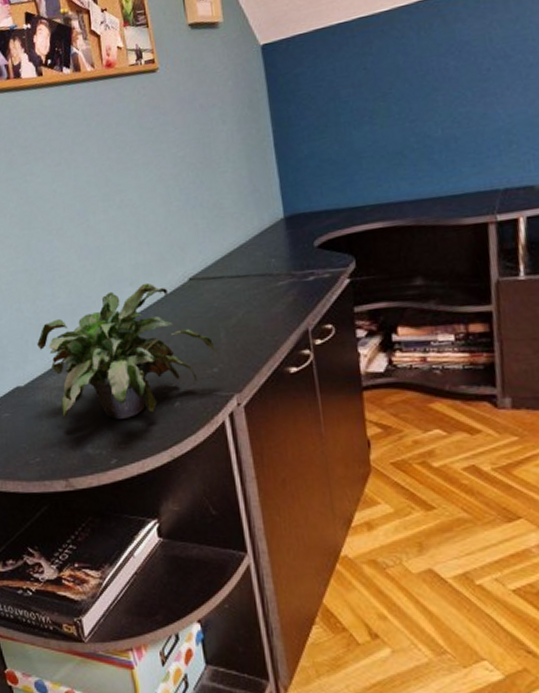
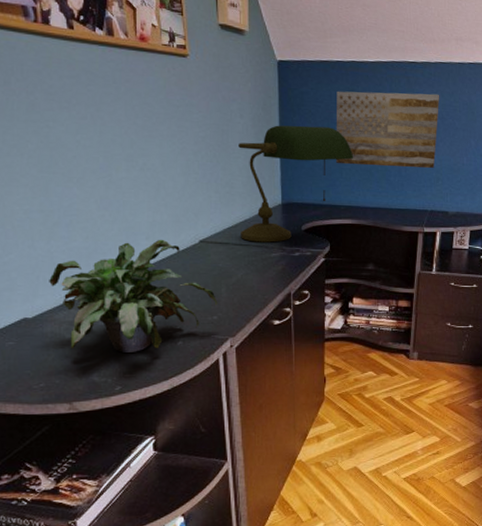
desk lamp: none [224,108,376,271] -> present [238,125,354,243]
wall art: none [342,25,502,153] -> present [336,91,440,168]

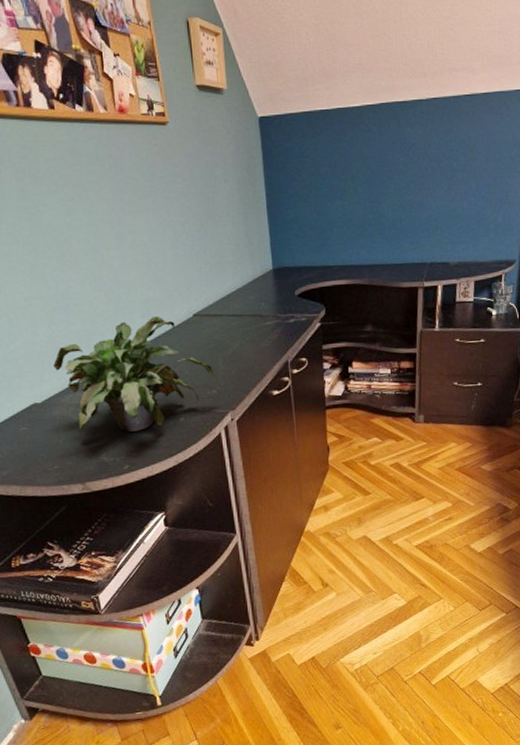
desk lamp: present [238,125,354,243] -> none [225,183,345,312]
wall art: present [336,91,440,168] -> none [322,134,435,222]

